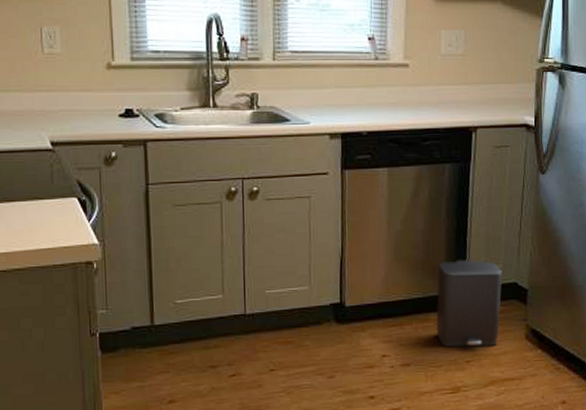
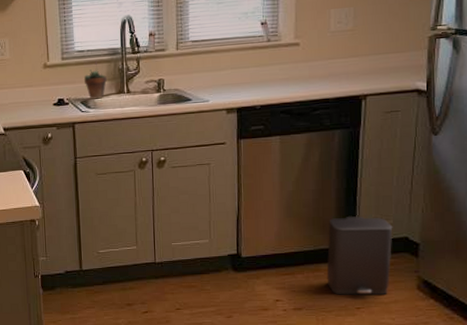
succulent plant: none [159,66,189,112] -> present [83,61,108,99]

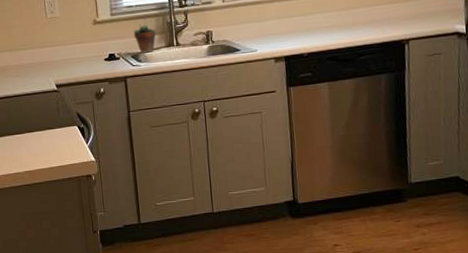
pedal bin: present [326,216,393,296] -> none [381,158,444,237]

